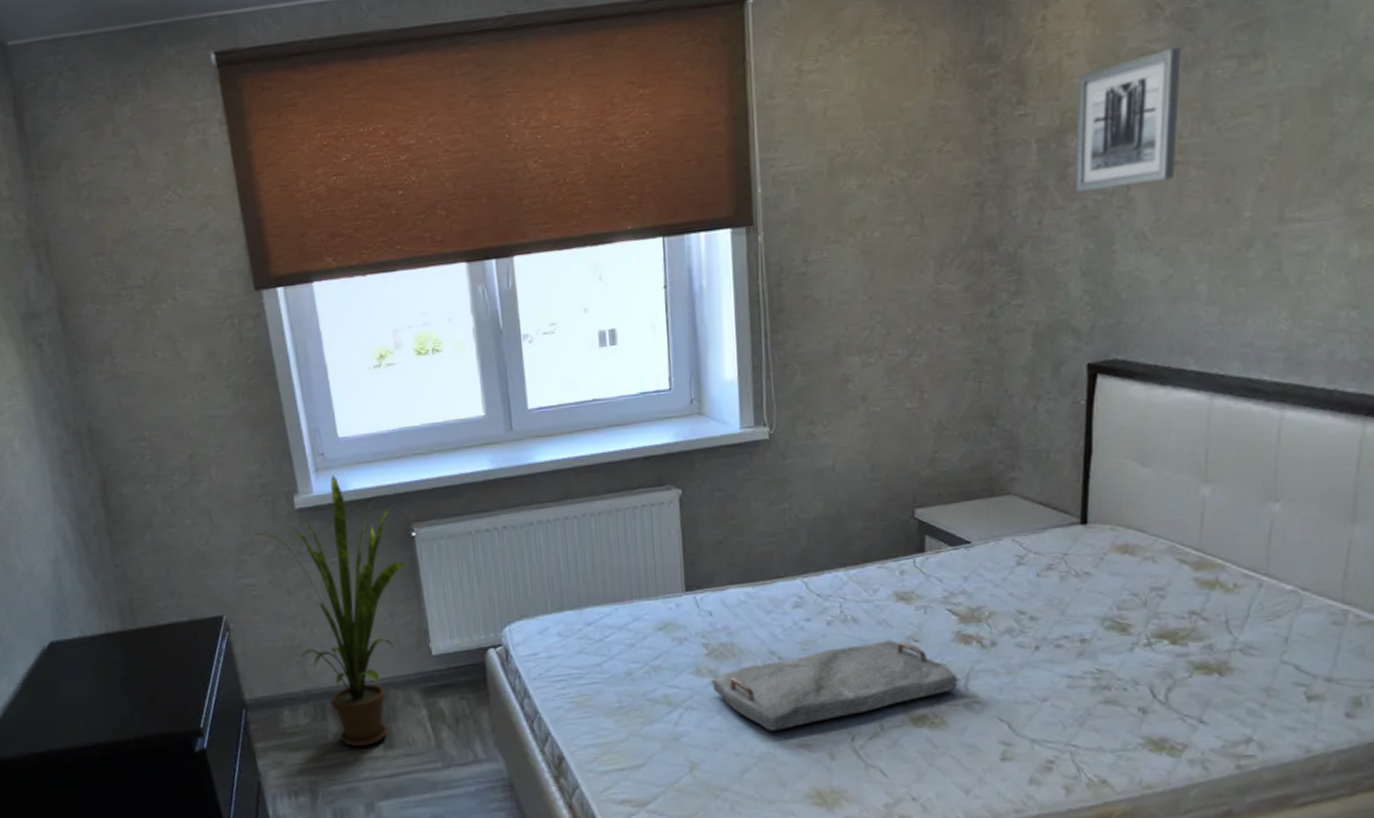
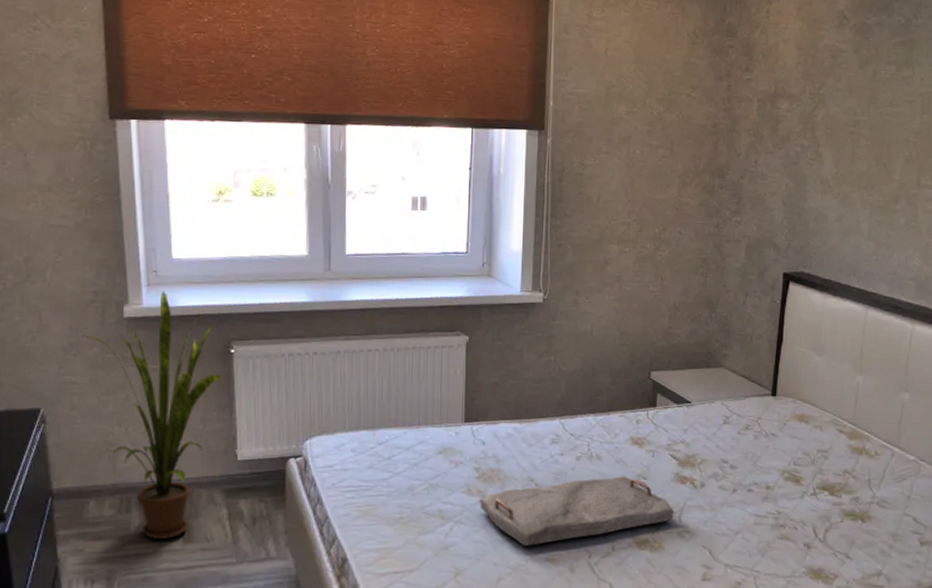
wall art: present [1075,47,1181,193] -> none [782,49,859,144]

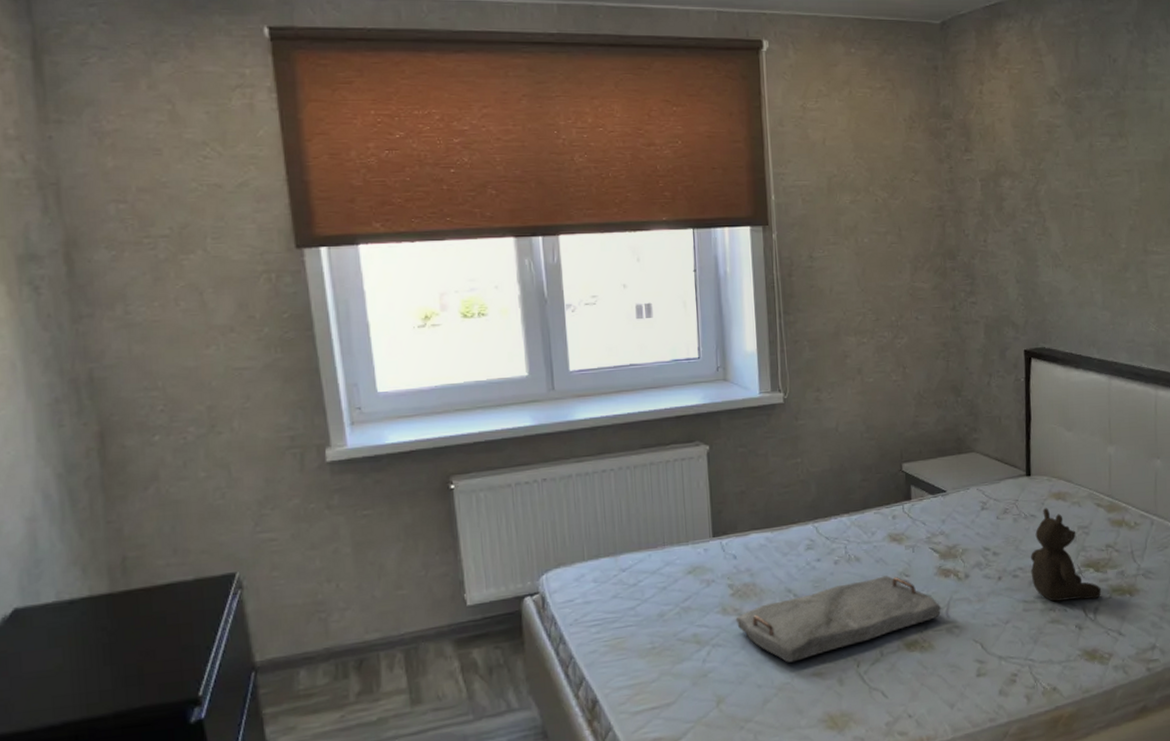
house plant: present [81,291,223,539] -> none [278,429,443,705]
teddy bear: none [765,428,834,521] -> present [1031,508,1102,602]

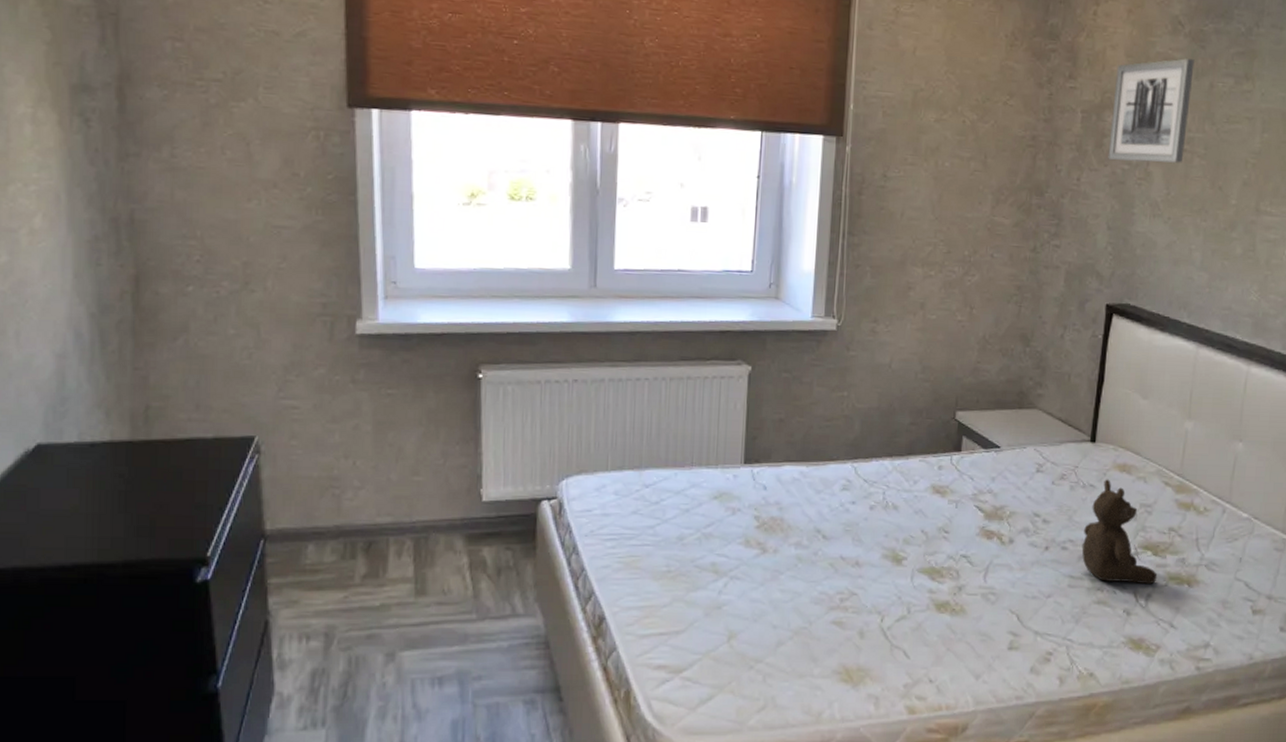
serving tray: present [735,575,942,663] -> none [758,529,980,607]
wall art: none [1006,124,1075,221] -> present [1108,58,1195,163]

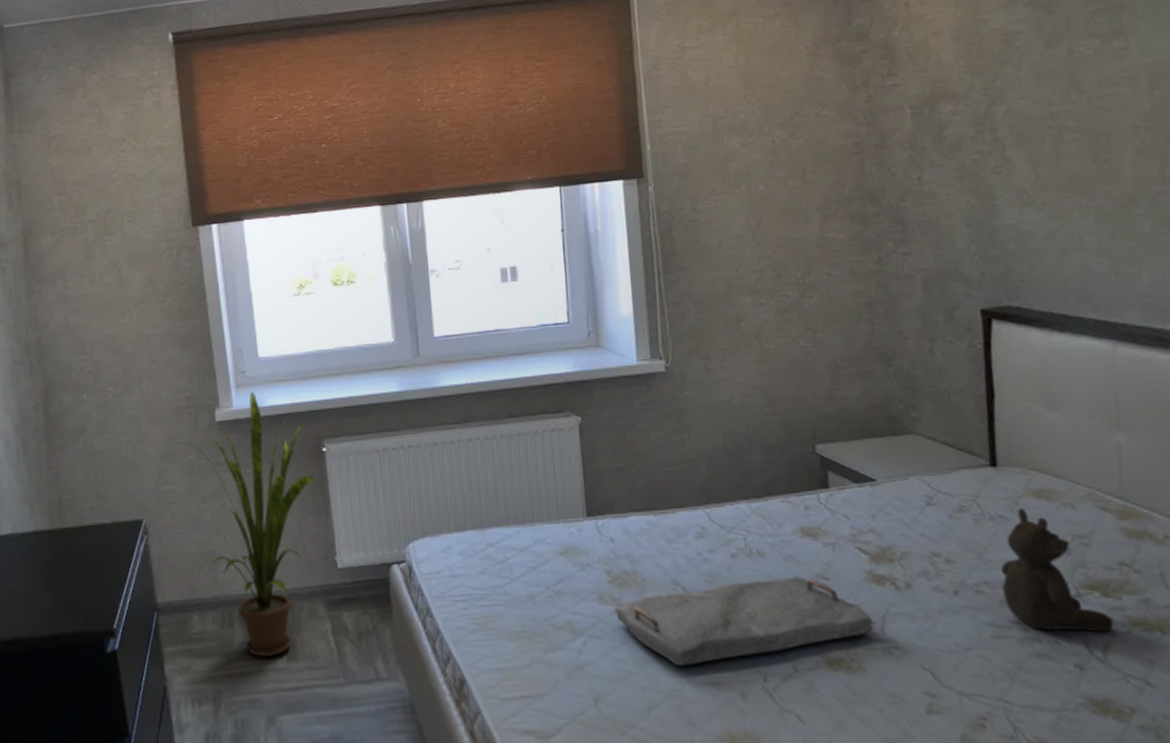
house plant: none [306,305,468,590] -> present [177,391,316,656]
serving tray: none [758,529,980,607] -> present [614,576,875,666]
wall art: present [1108,58,1195,163] -> none [944,28,1050,153]

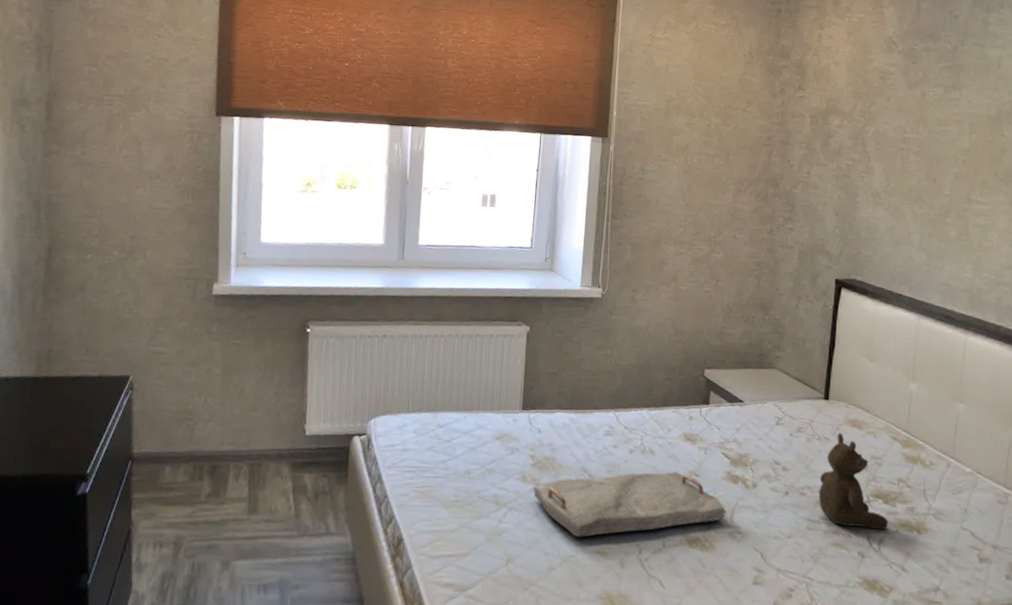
house plant: present [177,391,316,656] -> none [173,272,298,508]

